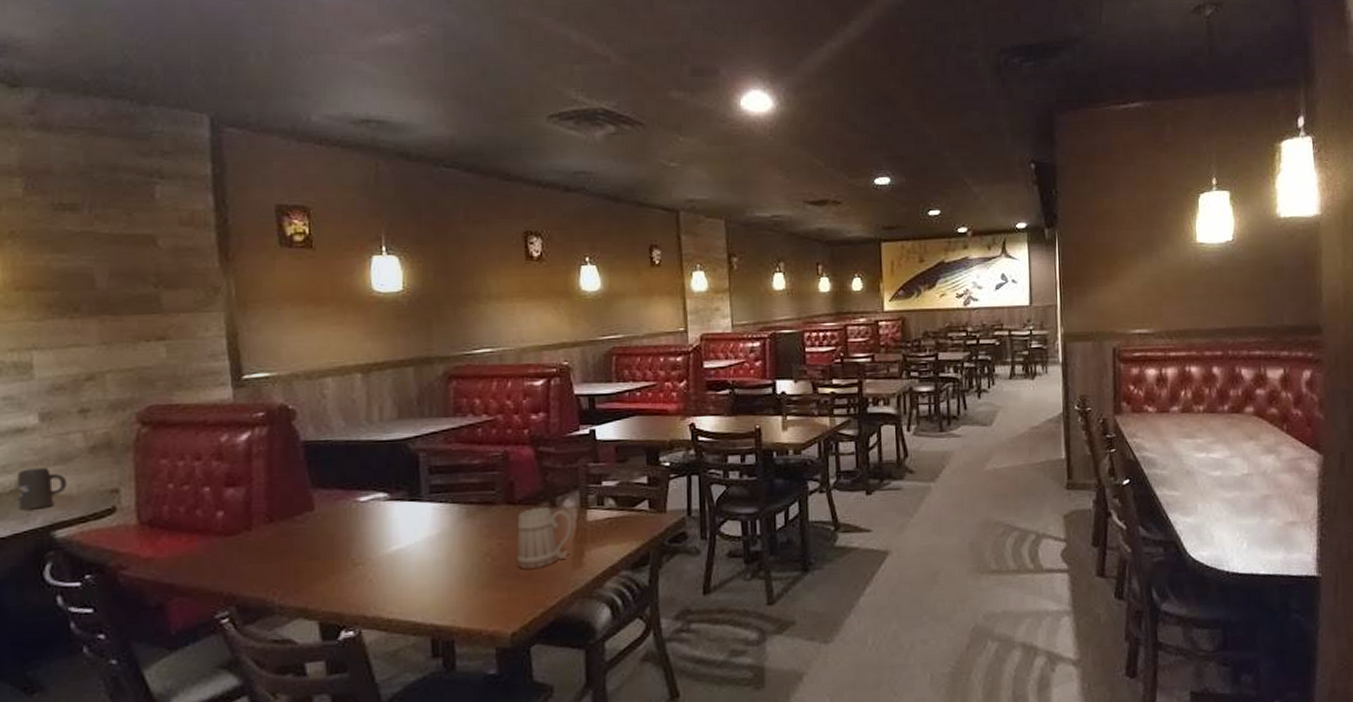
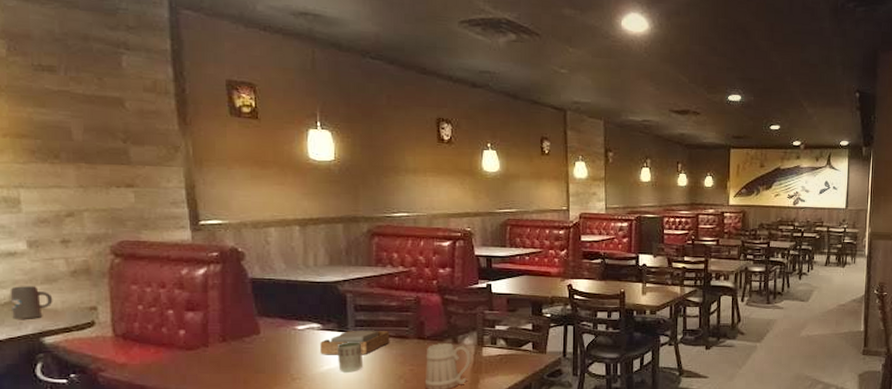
napkin holder: none [387,496,473,532] -> present [320,331,390,355]
cup: none [407,512,441,553] -> present [337,342,364,372]

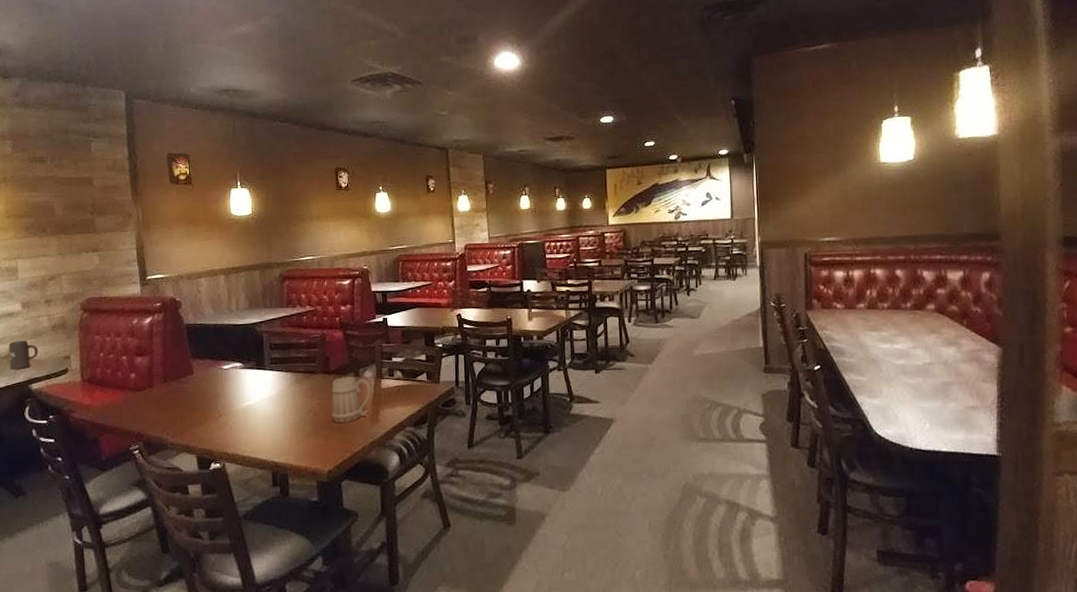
napkin holder: present [320,331,390,355] -> none [242,367,300,392]
cup: present [337,342,364,372] -> none [256,378,278,408]

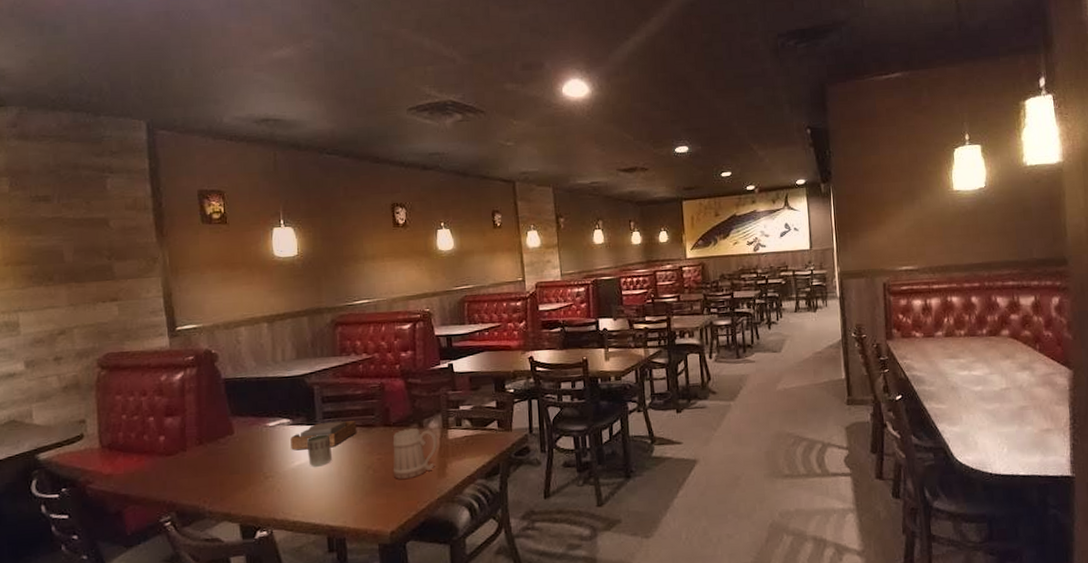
beer mug: present [8,341,39,370] -> none [9,404,47,439]
napkin holder: none [242,367,300,392] -> present [290,421,357,451]
cup: none [256,378,278,408] -> present [306,434,333,467]

